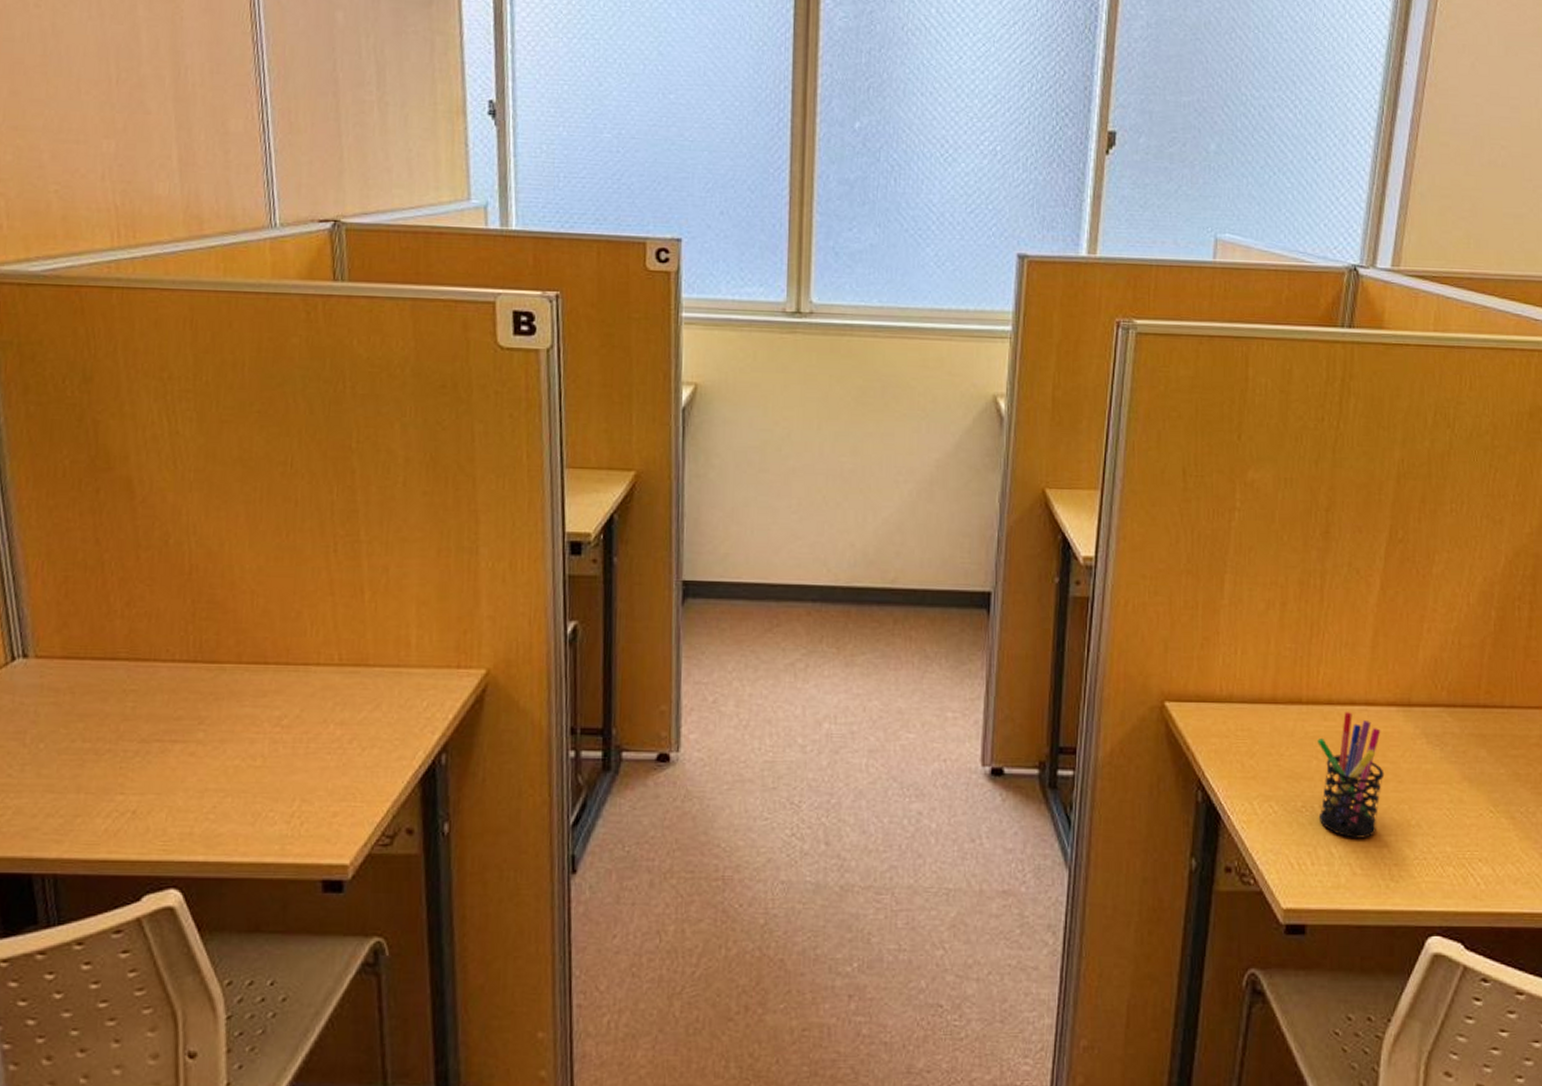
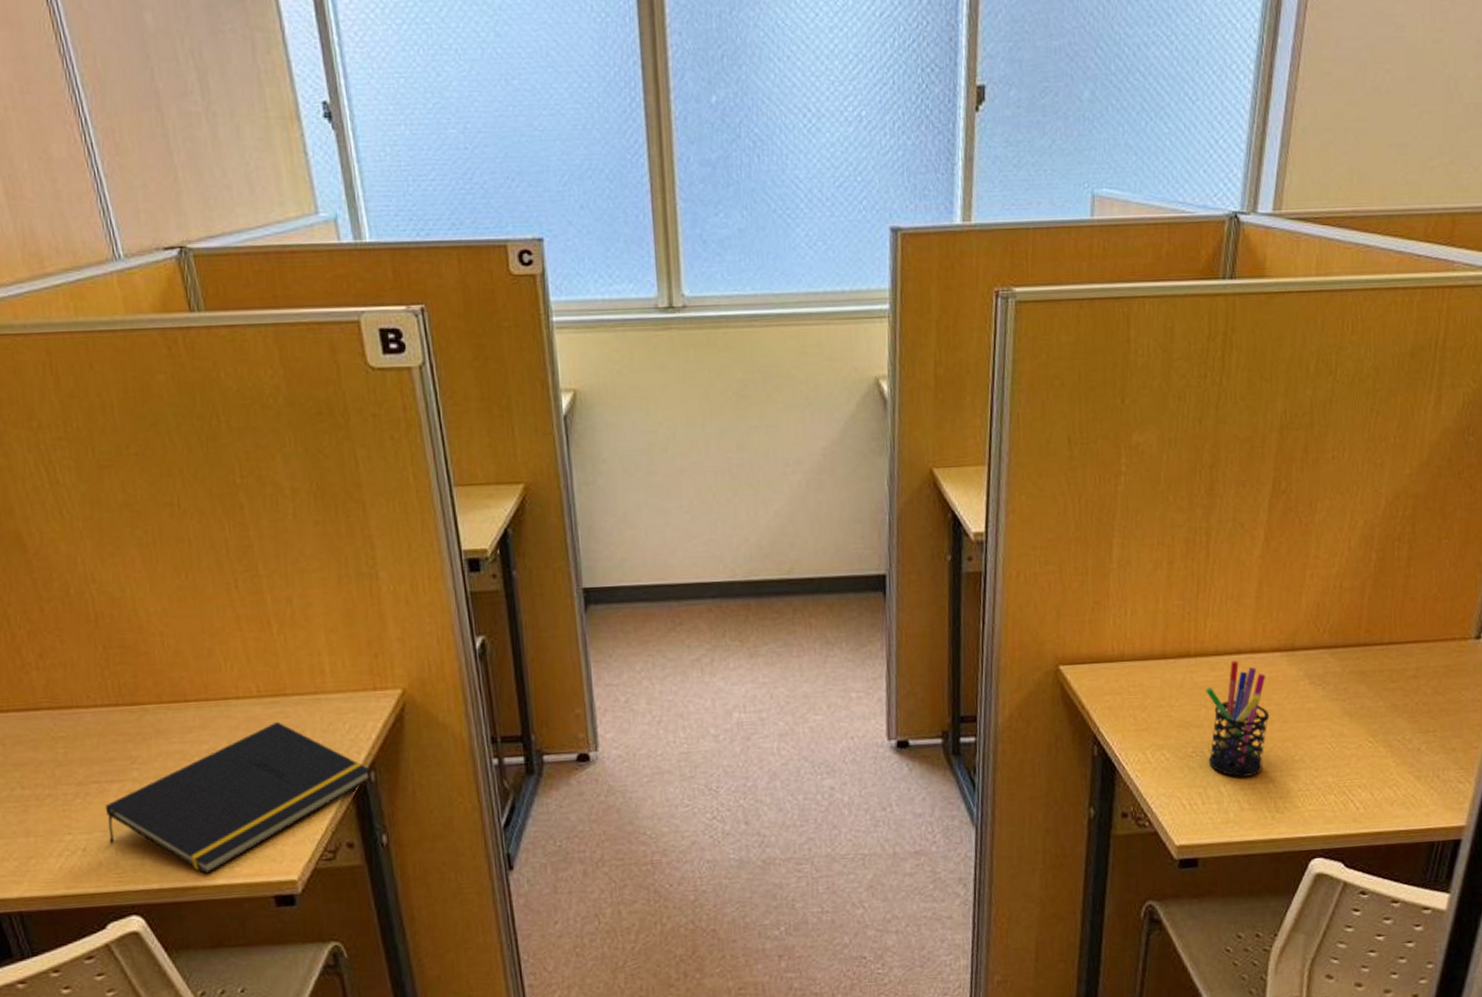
notepad: none [161,692,443,851] -> present [104,721,372,875]

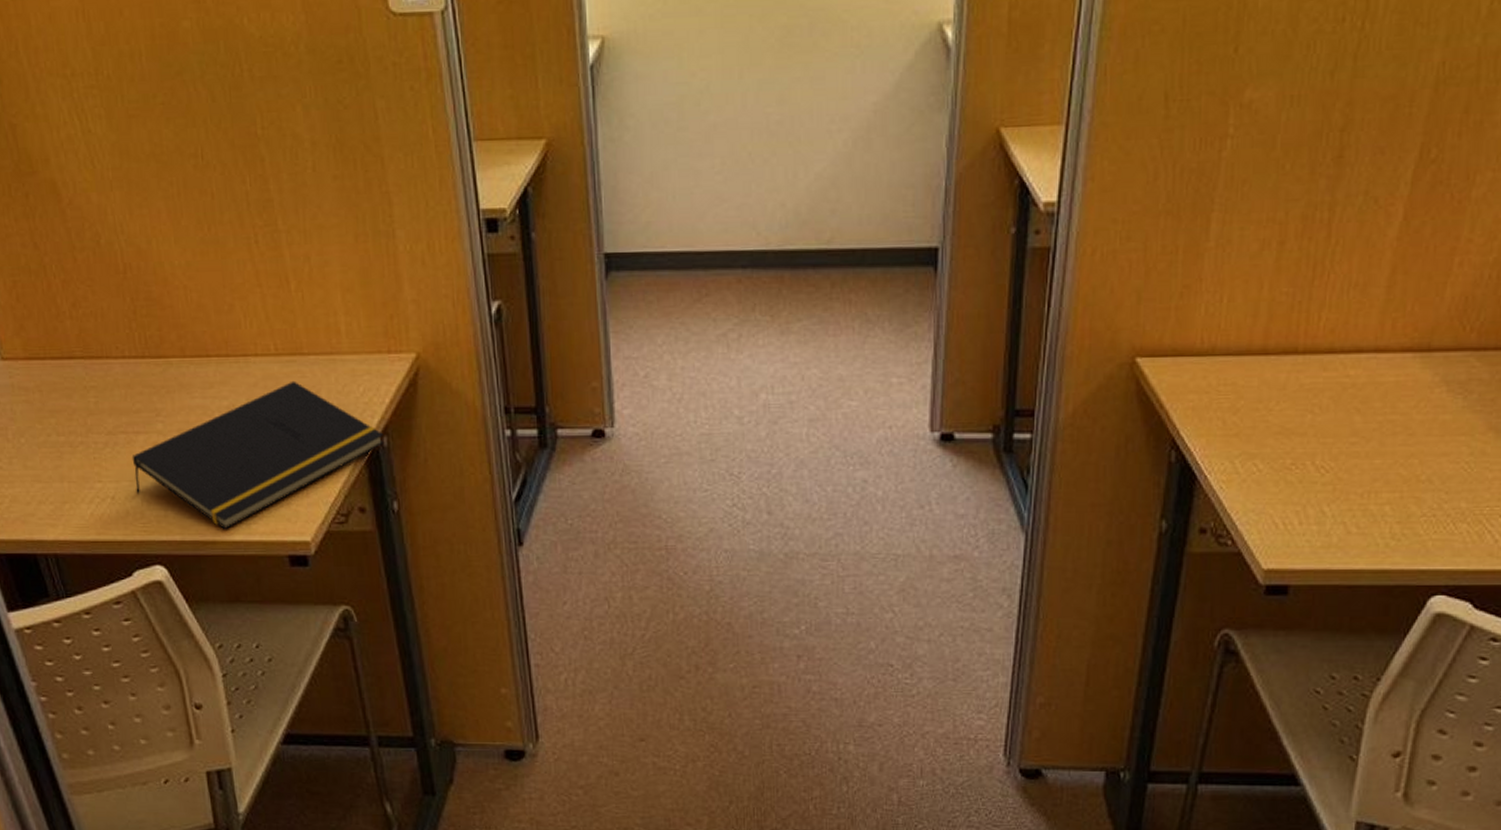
pen holder: present [1206,661,1270,777] -> none [1310,360,1393,496]

